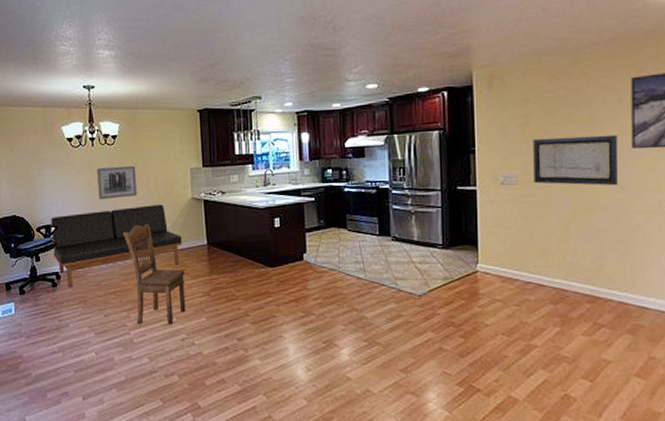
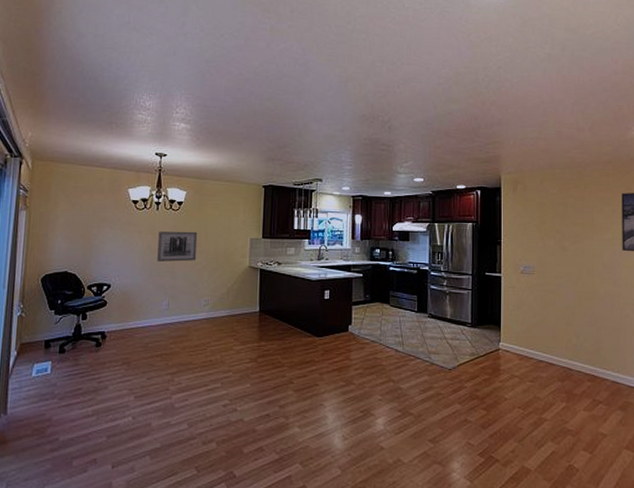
sofa: present [50,204,182,287] -> none [102,270,235,347]
dining chair: present [122,224,186,325] -> none [176,288,235,390]
wall art: present [533,134,618,186] -> none [547,236,612,281]

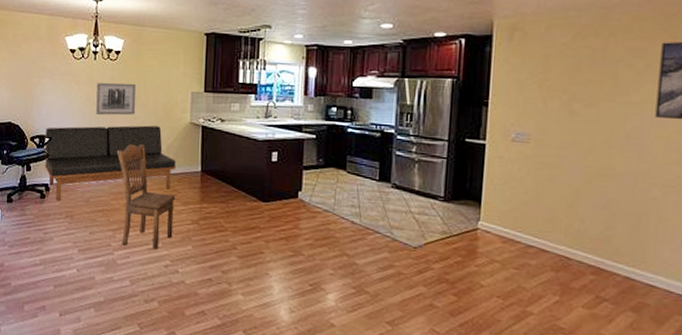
sofa: none [102,270,235,347] -> present [44,125,176,200]
dining chair: none [176,288,235,390] -> present [116,144,176,250]

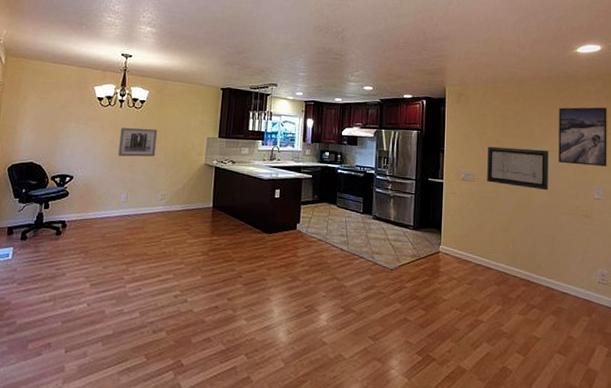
sofa: present [44,125,176,200] -> none [63,166,190,236]
dining chair: present [116,144,176,250] -> none [133,182,188,281]
wall art: none [547,97,641,155] -> present [487,146,548,191]

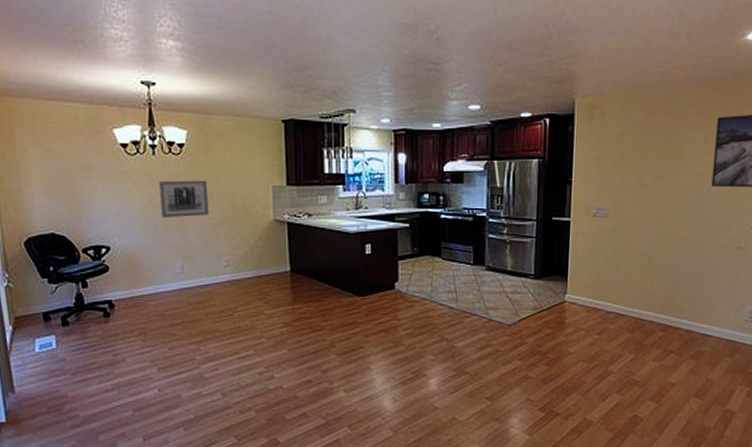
wall art: present [487,146,548,191] -> none [623,172,700,222]

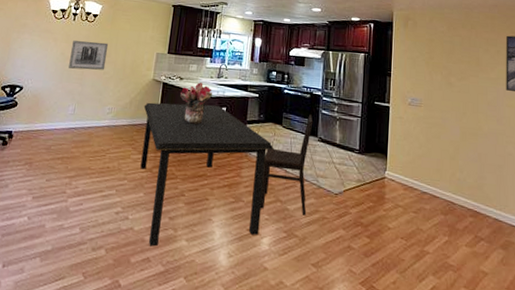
dining table: none [268,242,434,402] -> present [140,102,274,247]
bouquet: none [310,217,353,267] -> present [179,82,213,124]
dining chair: none [424,240,479,351] -> present [260,114,314,216]

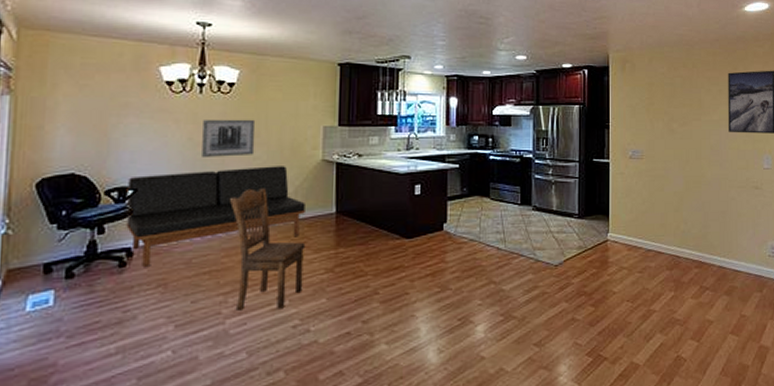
sofa: none [11,78,137,147] -> present [126,166,305,267]
dining chair: none [76,96,133,197] -> present [229,188,306,311]
dining table: present [140,102,274,247] -> none [314,183,482,358]
bouquet: present [179,82,213,124] -> none [359,158,403,209]
dining chair: present [260,114,314,216] -> none [471,181,526,295]

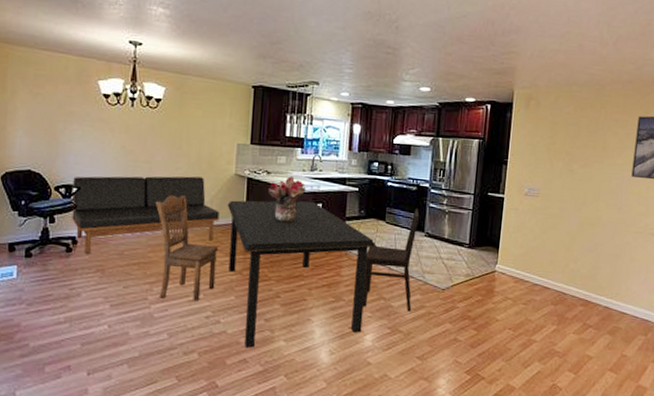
wall art: present [202,119,256,157] -> none [133,131,179,166]
dining table: none [314,183,482,358] -> present [227,200,377,348]
bouquet: none [359,158,403,209] -> present [267,176,307,223]
dining chair: none [471,181,526,295] -> present [362,208,420,312]

